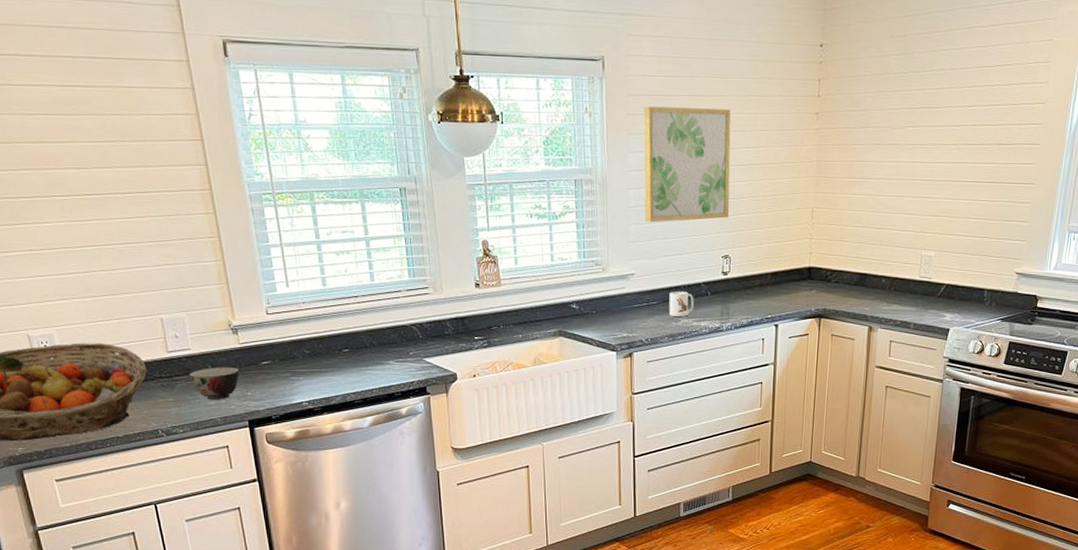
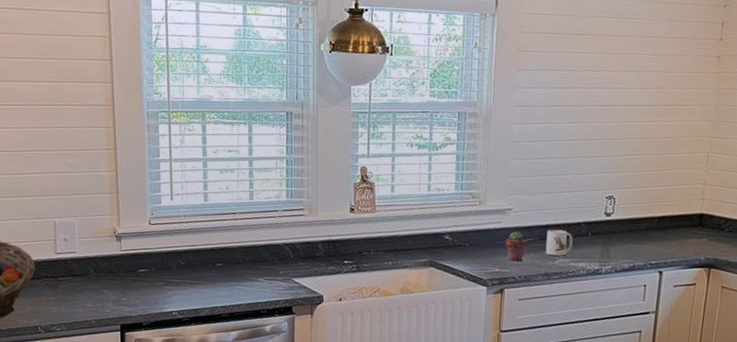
soup bowl: present [188,367,240,400] -> none [72,271,119,303]
potted succulent: none [631,296,652,325] -> present [505,231,529,262]
wall art: present [643,106,731,223] -> none [527,43,625,159]

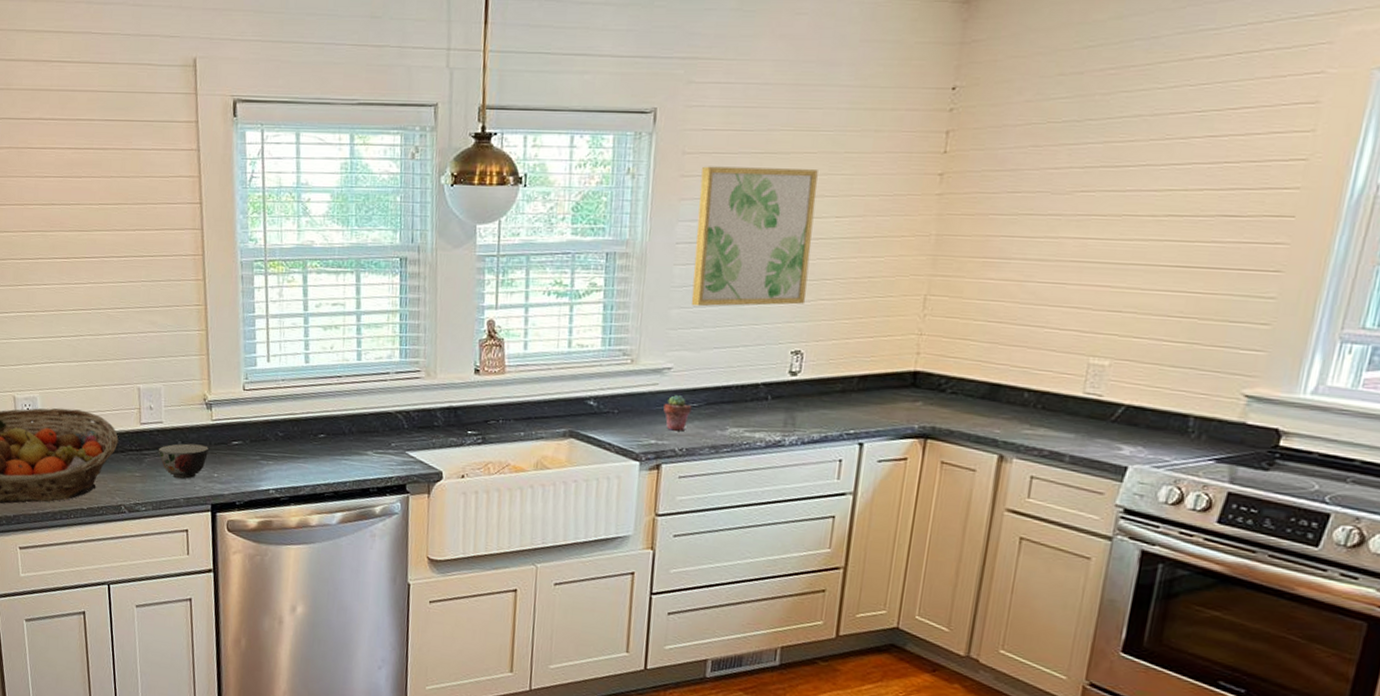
soup bowl: none [72,271,119,303] -> present [158,443,210,479]
wall art: none [527,43,625,159] -> present [691,166,818,307]
mug: present [545,229,573,256] -> none [713,392,748,424]

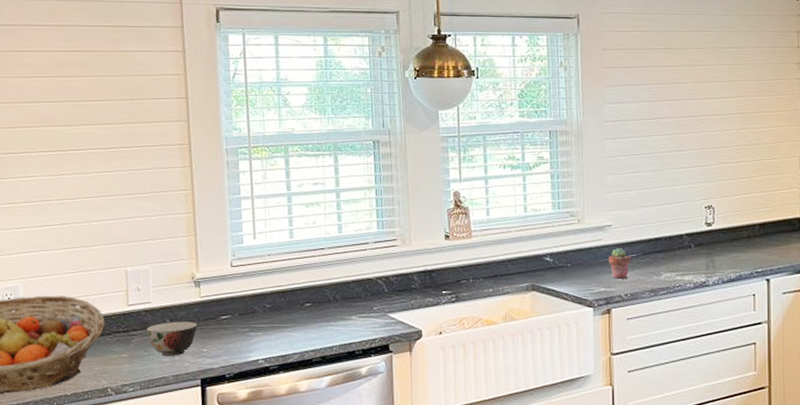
wall art: present [691,166,818,307] -> none [619,59,711,173]

